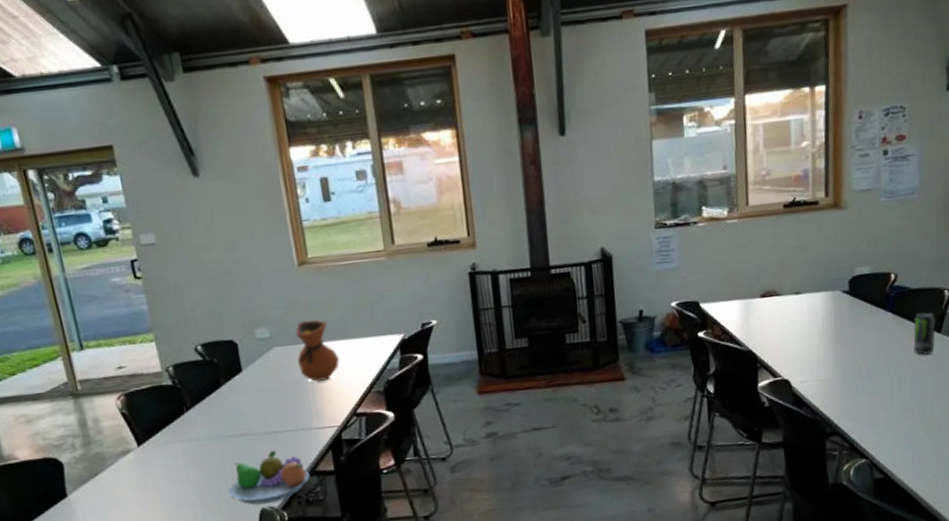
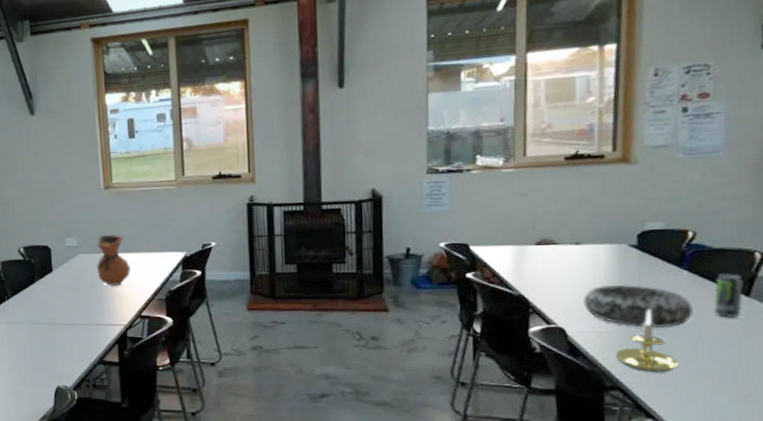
fruit bowl: present [228,450,310,505] -> none [33,339,99,382]
decorative bowl: none [804,330,898,373] -> present [583,284,694,329]
candle holder: none [834,353,886,415] -> present [616,310,679,373]

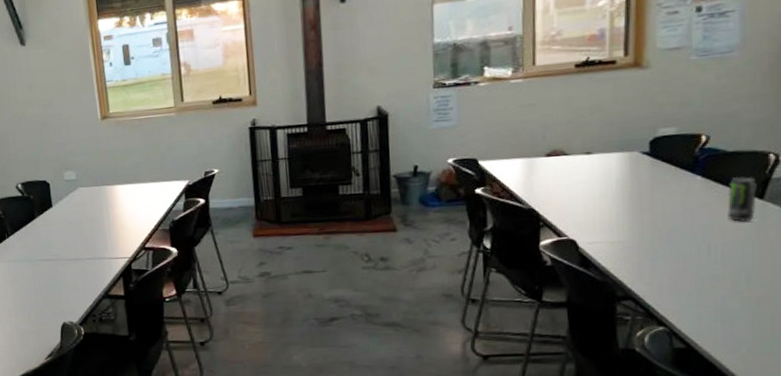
vase: present [97,234,131,285] -> none [96,166,132,218]
decorative bowl: present [583,284,694,329] -> none [594,192,707,236]
candle holder: present [616,310,679,373] -> none [628,217,691,281]

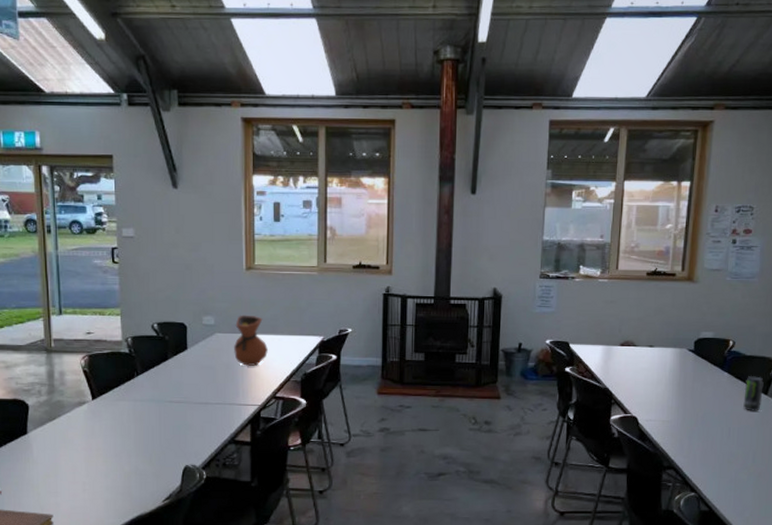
vase: none [96,166,132,218] -> present [234,315,268,366]

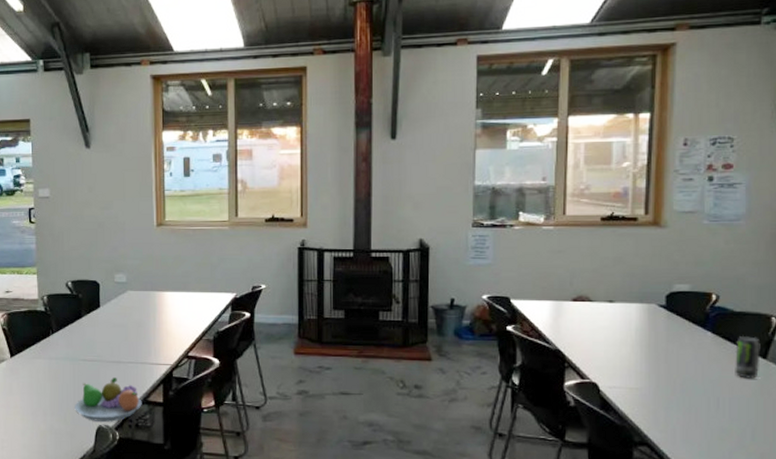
fruit bowl: none [160,418,230,462] -> present [74,377,142,422]
vase: present [234,315,268,366] -> none [146,272,179,324]

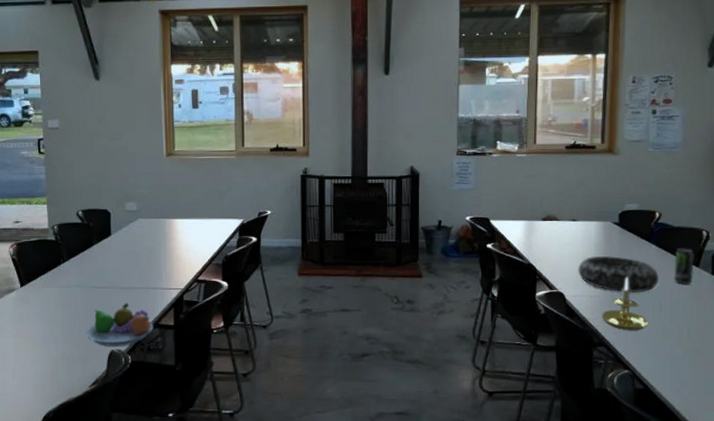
decorative bowl: none [615,342,717,387] -> present [578,255,660,293]
candle holder: none [644,368,702,430] -> present [602,277,648,331]

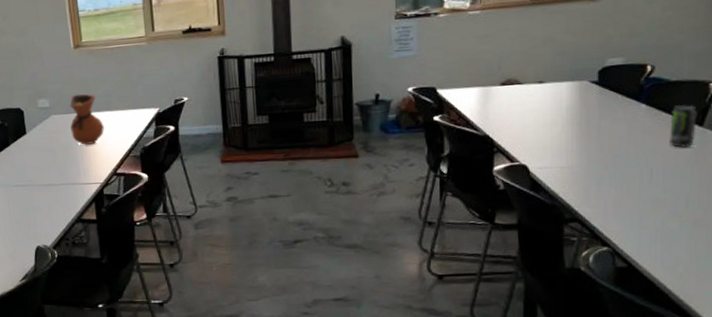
fruit bowl: present [86,303,154,346] -> none [12,200,77,243]
vase: none [156,200,189,250] -> present [69,94,104,145]
decorative bowl: present [578,255,660,293] -> none [545,119,650,161]
candle holder: present [602,277,648,331] -> none [575,143,634,204]

